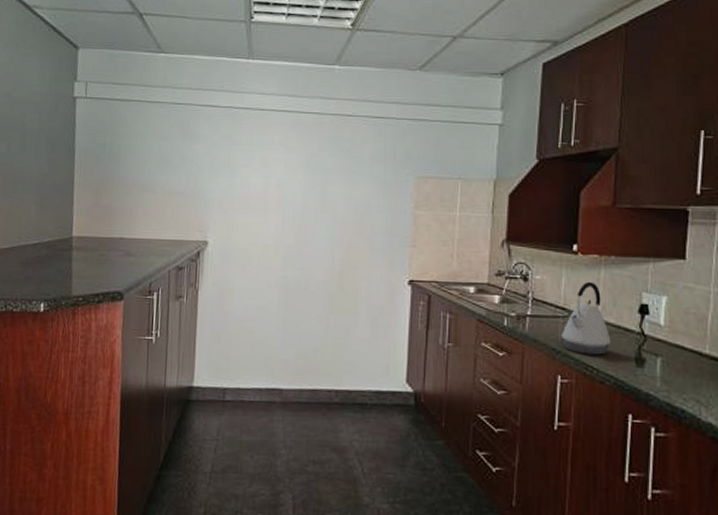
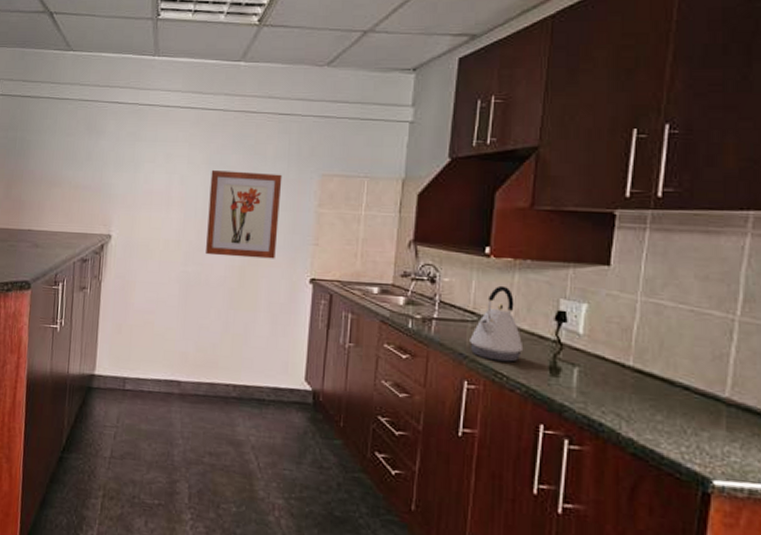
wall art: none [303,174,379,262] -> present [204,170,283,259]

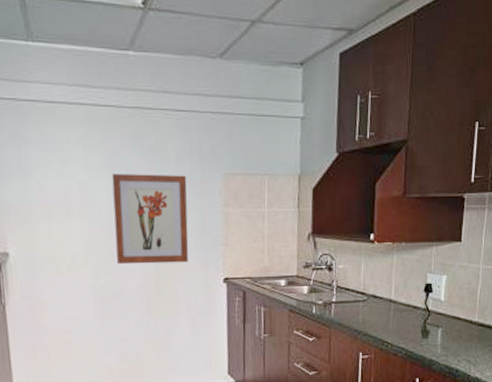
kettle: present [470,285,524,362] -> none [362,267,403,332]

